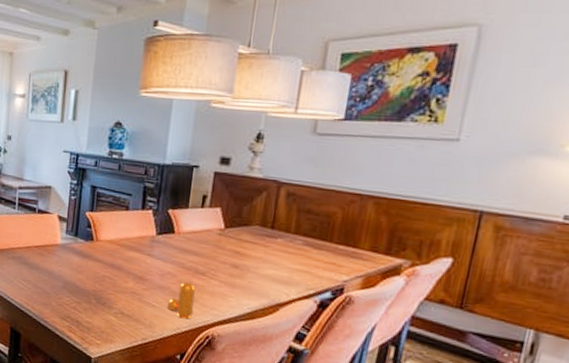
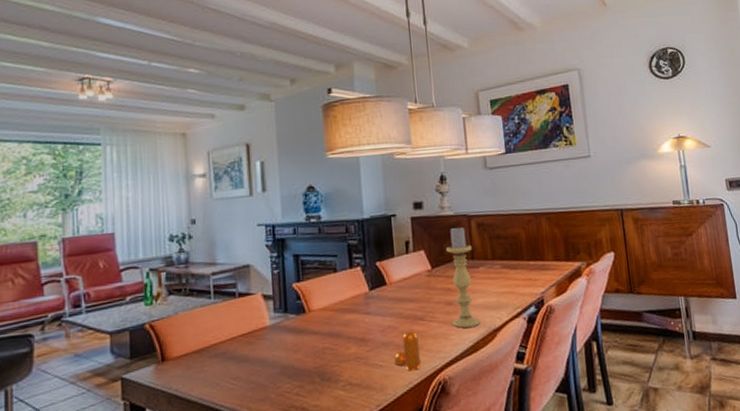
candle holder: none [234,190,275,296] -> present [446,226,480,328]

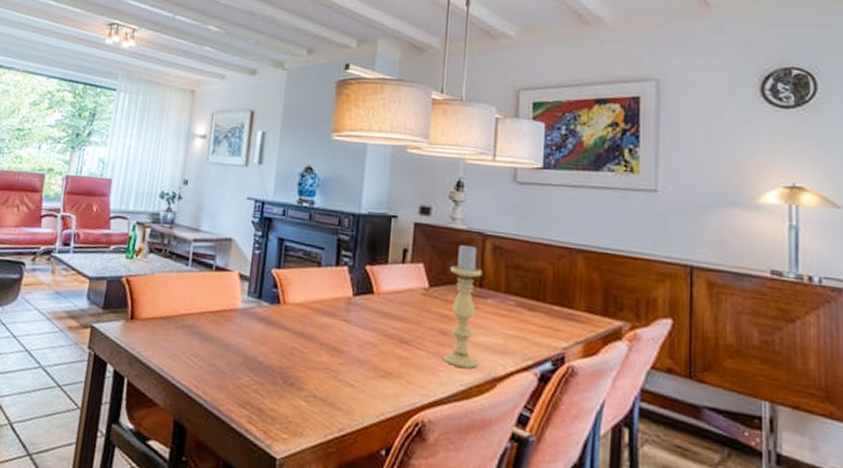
pepper shaker: present [394,330,422,371] -> none [368,352,400,402]

